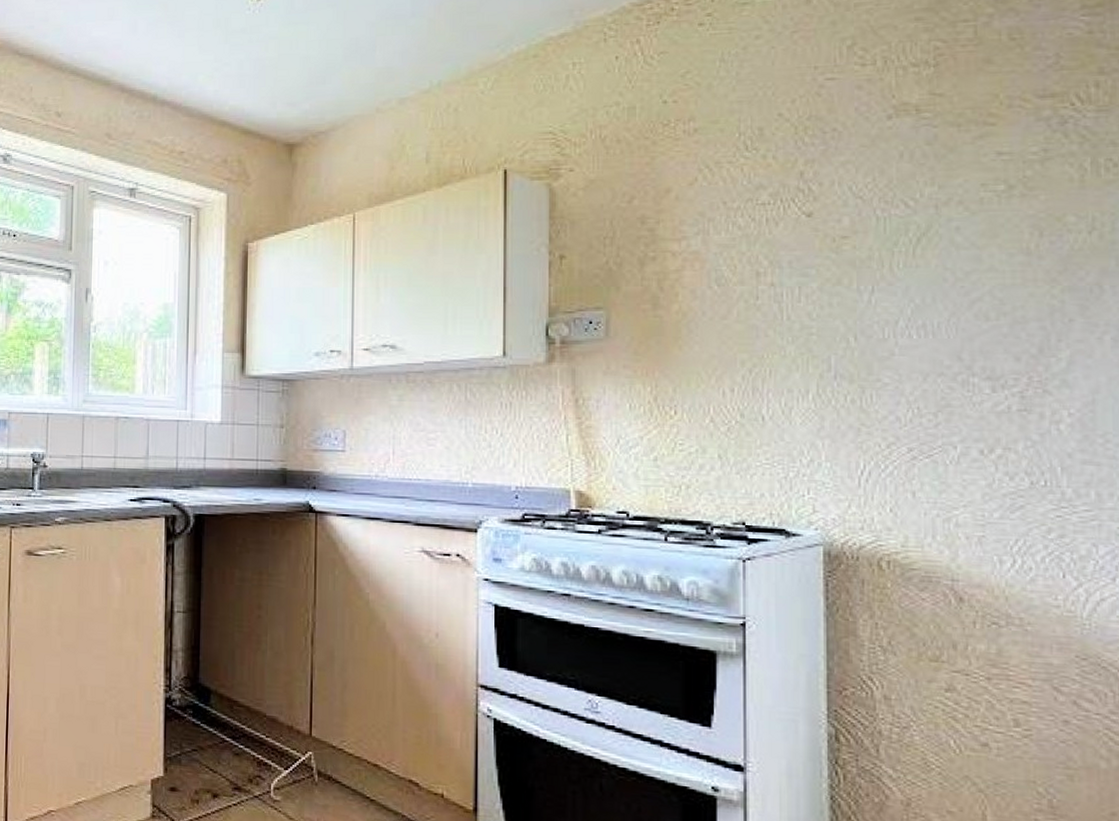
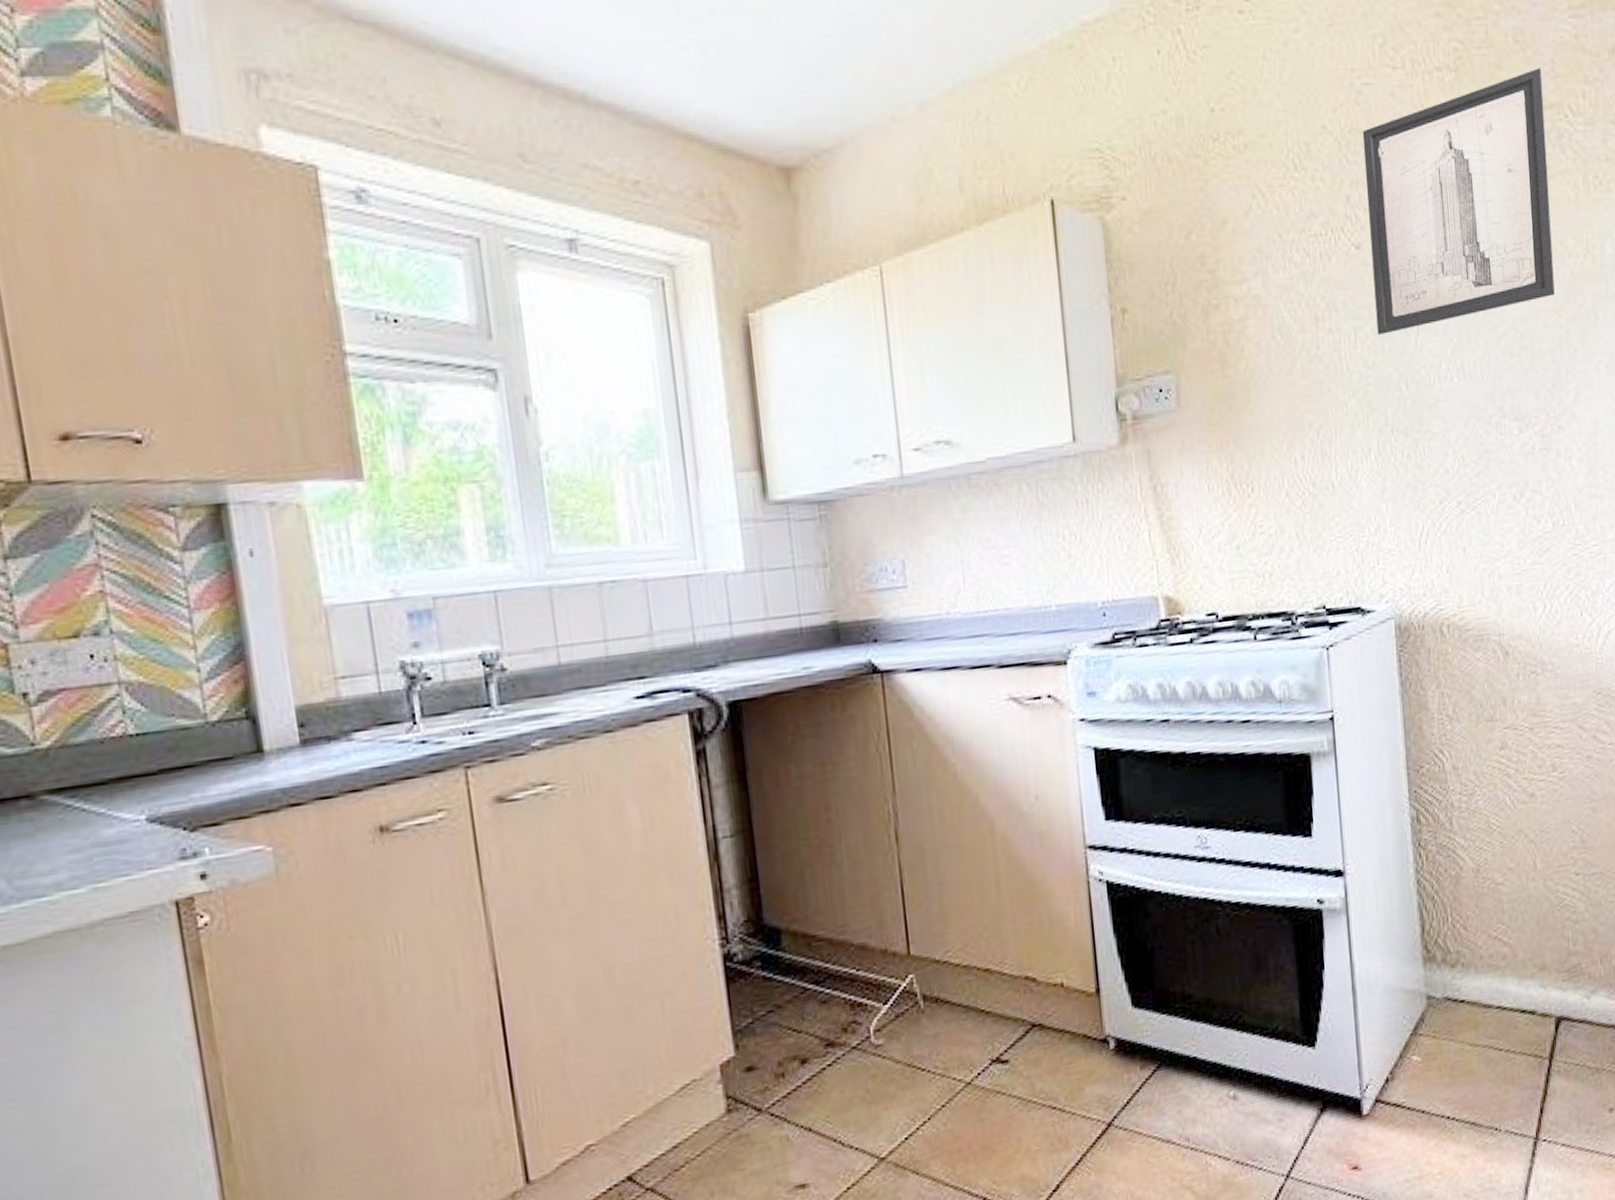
wall art: none [822,61,1047,291] -> present [1362,68,1555,335]

